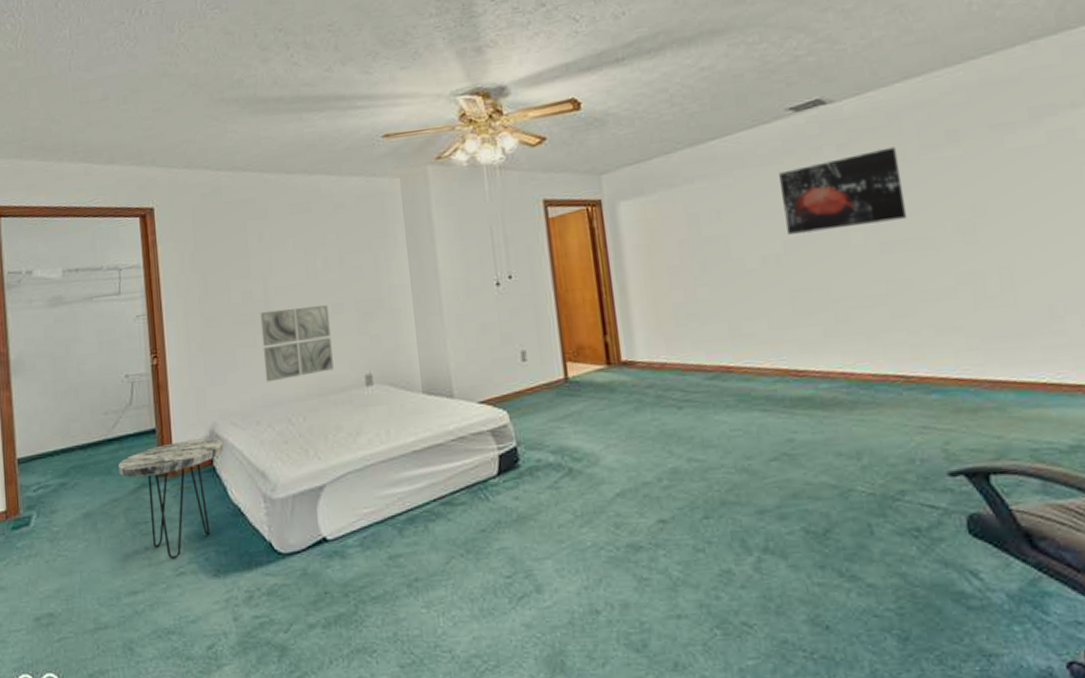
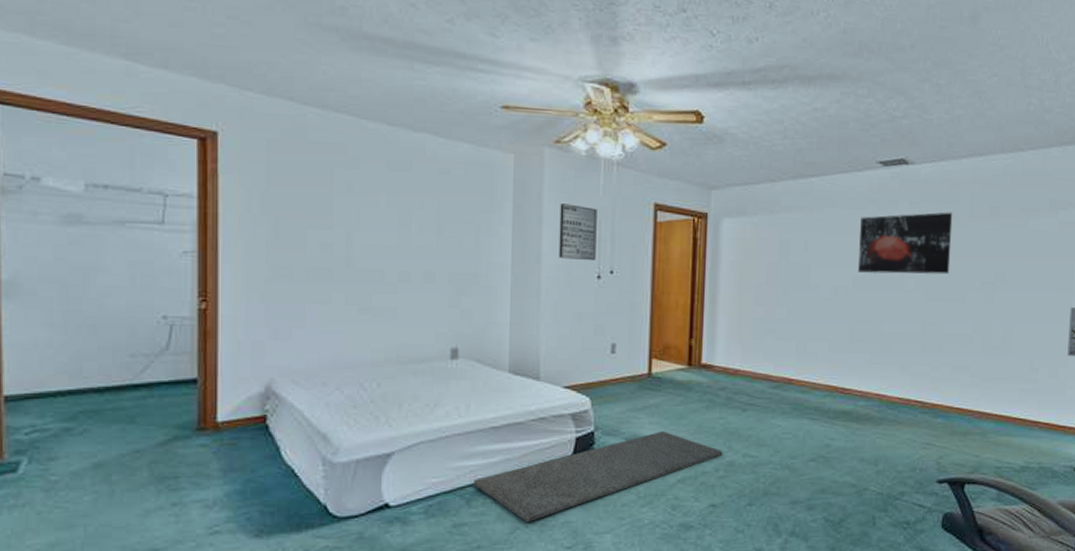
side table: present [119,438,224,560] -> none [145,394,281,518]
wall art: present [260,304,334,382] -> none [338,268,419,344]
rug: none [403,440,664,550] -> present [474,431,723,522]
wall art: none [449,215,492,272] -> present [558,204,597,261]

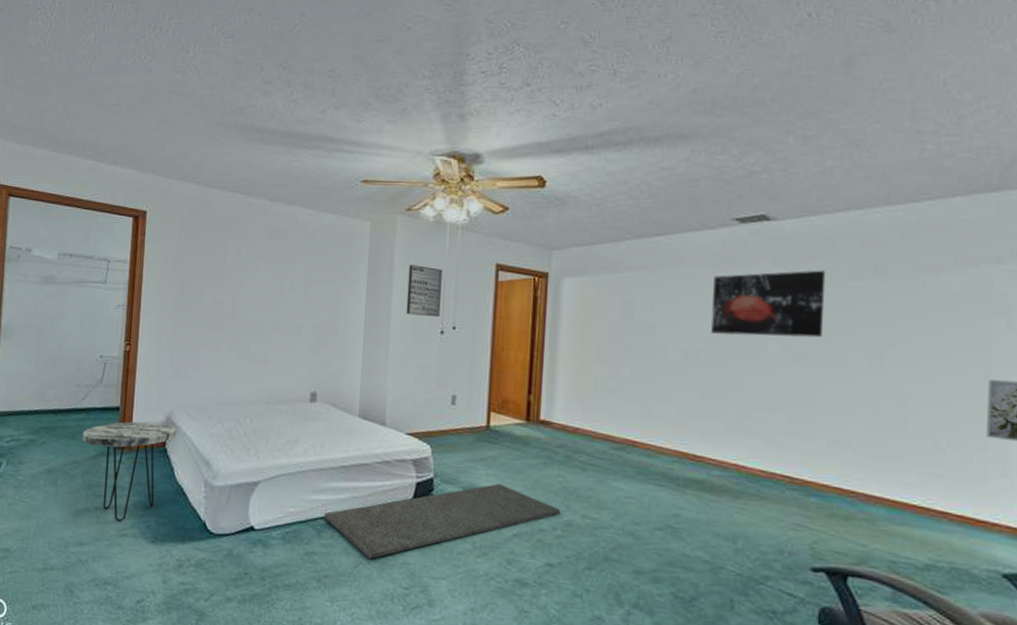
side table: none [145,394,281,518] -> present [82,421,177,522]

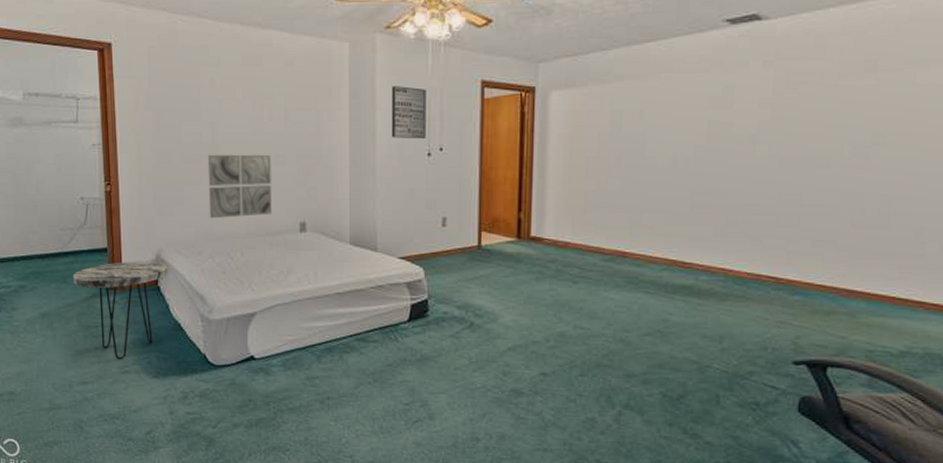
wall art: none [222,320,288,384] -> present [207,154,272,219]
rug: present [324,484,561,559] -> none [323,301,554,379]
wall art: present [711,270,826,338] -> none [701,69,817,141]

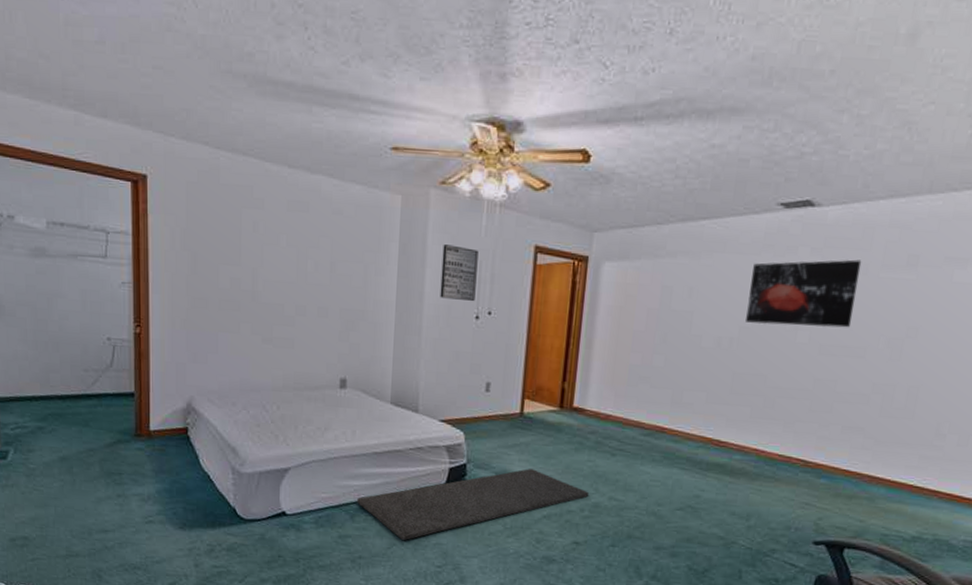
side table: present [73,261,168,360] -> none [96,408,199,509]
wall art: present [207,154,272,219] -> none [245,301,313,369]
rug: none [323,301,554,379] -> present [357,469,590,540]
wall art: none [701,69,817,141] -> present [746,259,862,328]

